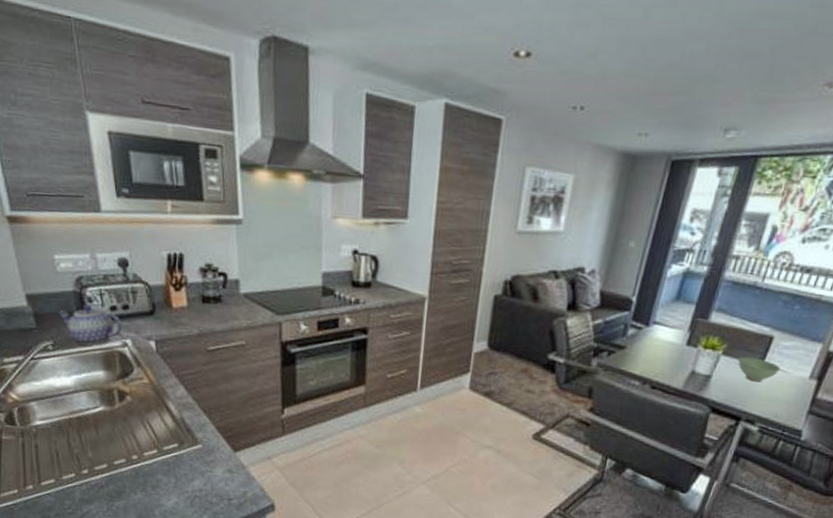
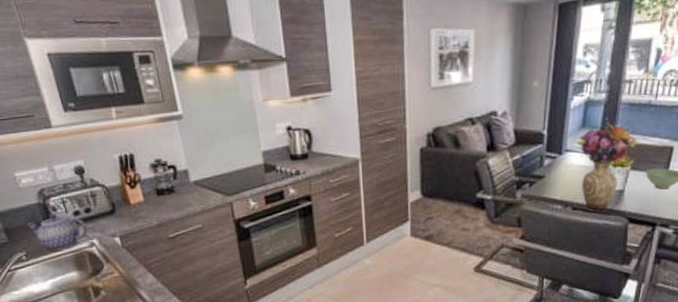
flower arrangement: none [664,293,738,393] -> present [576,117,640,209]

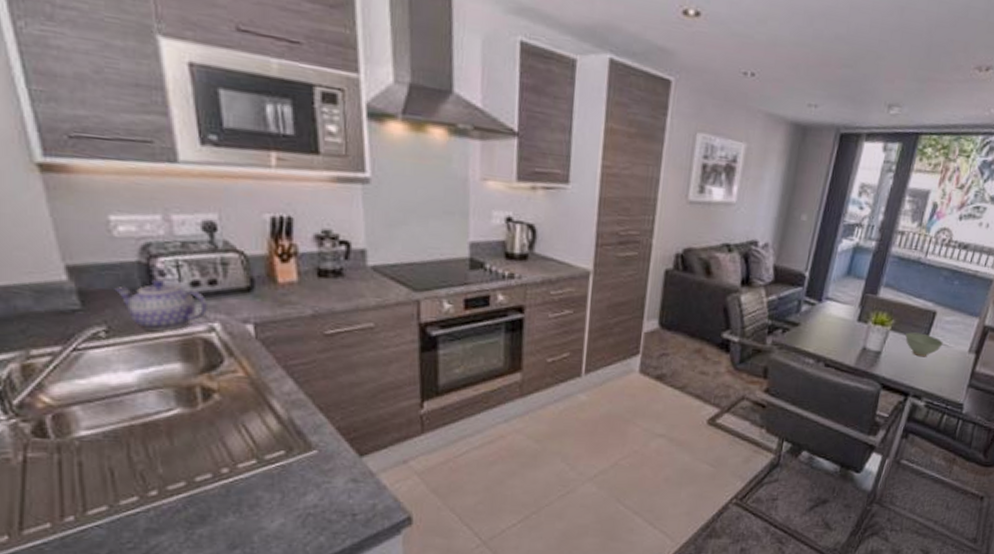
flower arrangement: present [576,117,640,209] -> none [837,268,905,370]

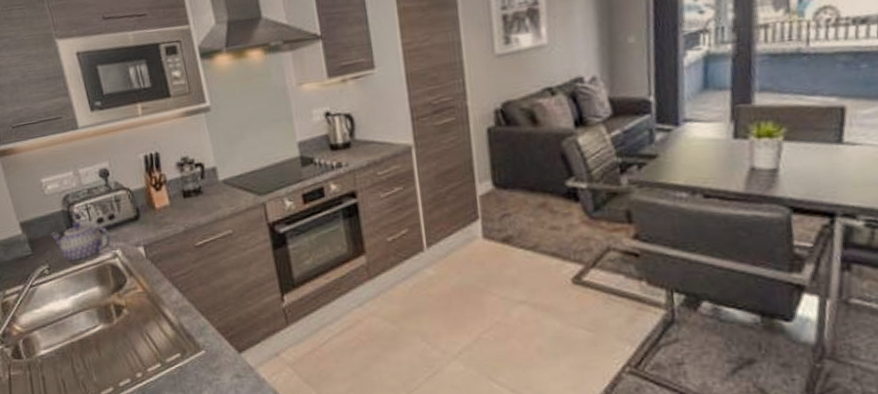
bowl: present [905,332,943,357] -> none [807,136,868,166]

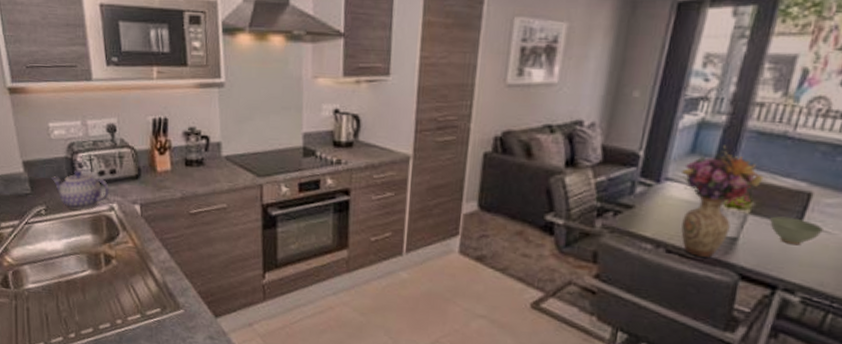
flower arrangement: none [698,74,792,196] -> present [680,145,767,257]
bowl: none [807,136,868,166] -> present [769,216,823,246]

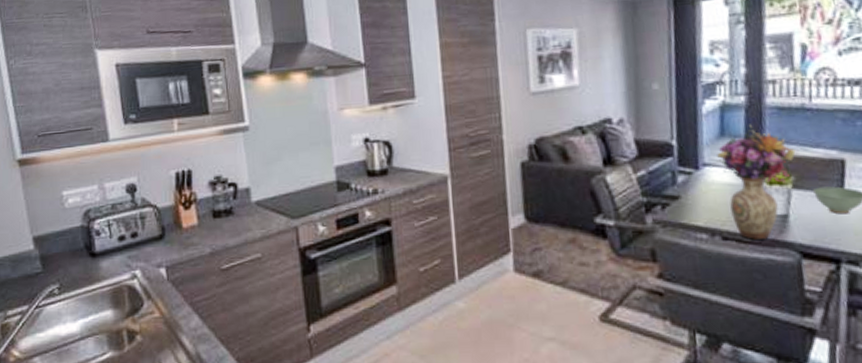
teapot: present [51,169,110,210] -> none [65,238,132,283]

